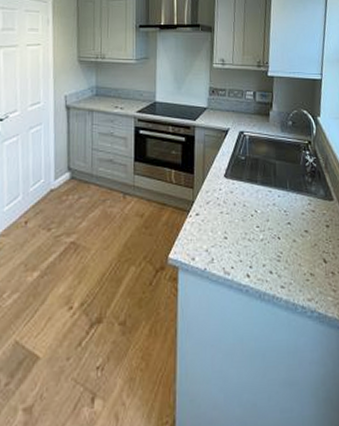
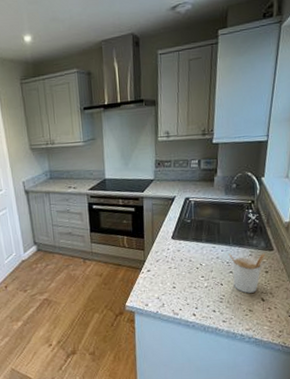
utensil holder: none [286,200,325,252] -> present [228,253,265,293]

